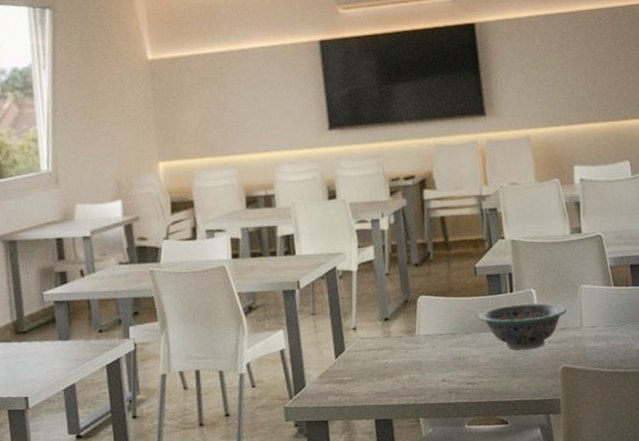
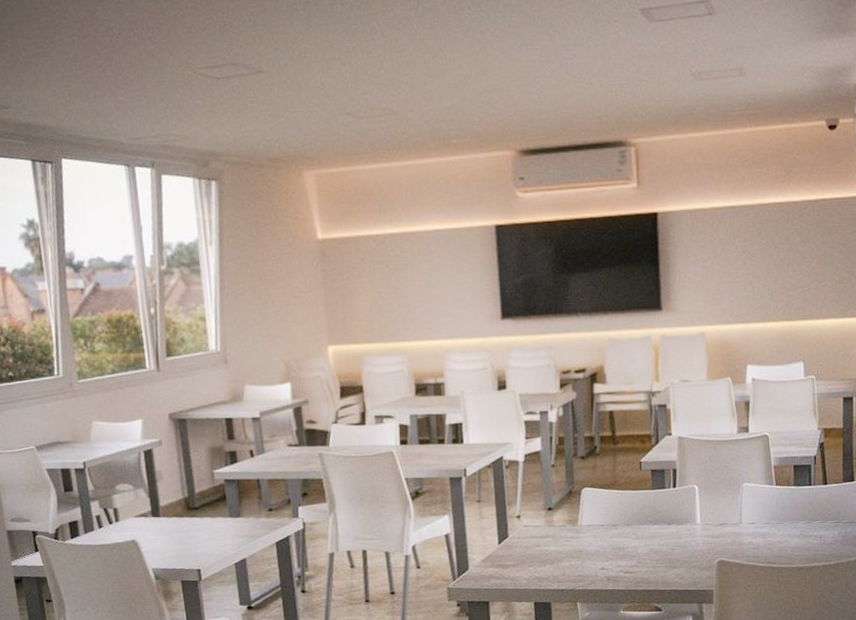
decorative bowl: present [478,302,567,350] -> none [640,498,727,543]

